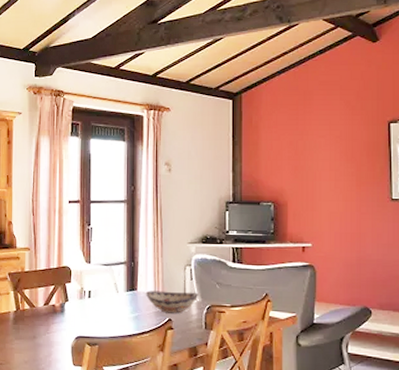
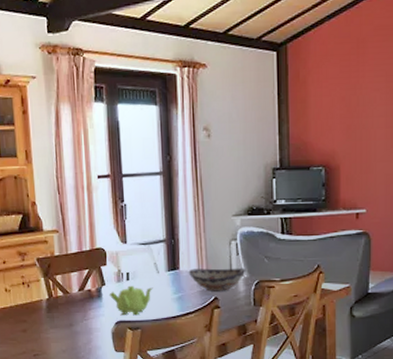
teapot: none [71,303,112,332] -> present [109,285,153,316]

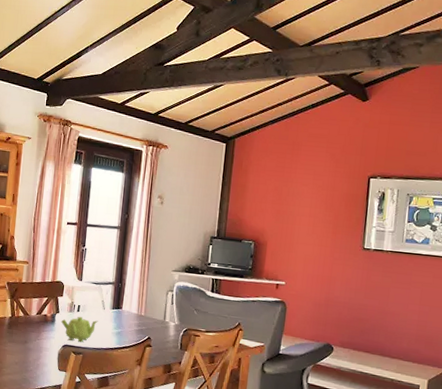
decorative bowl: present [188,268,246,292] -> none [129,310,178,333]

